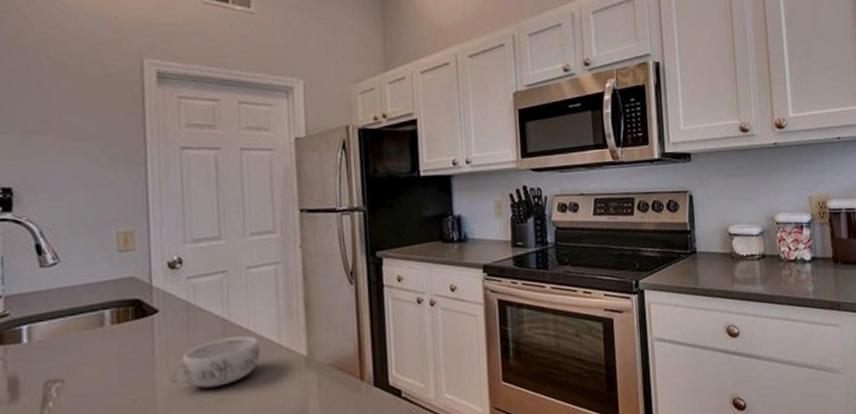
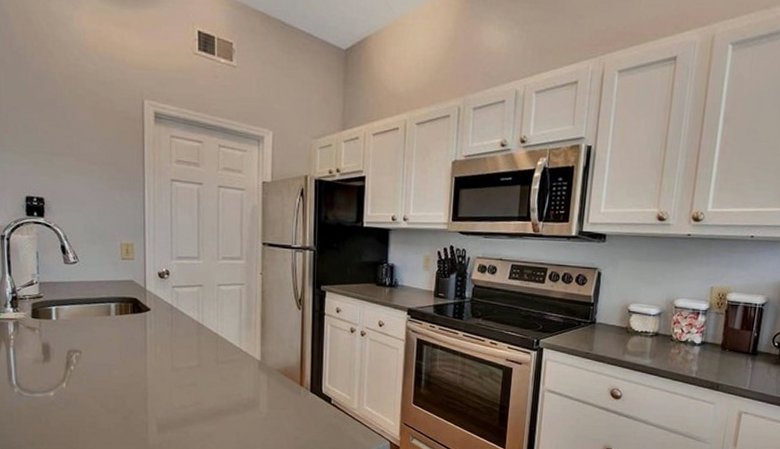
decorative bowl: present [168,335,261,388] -> none [156,337,225,374]

